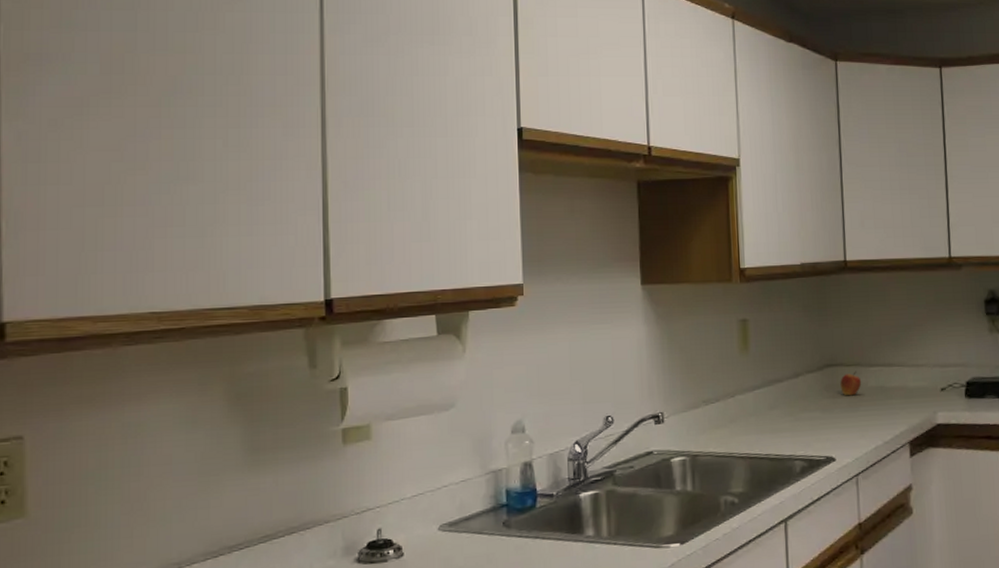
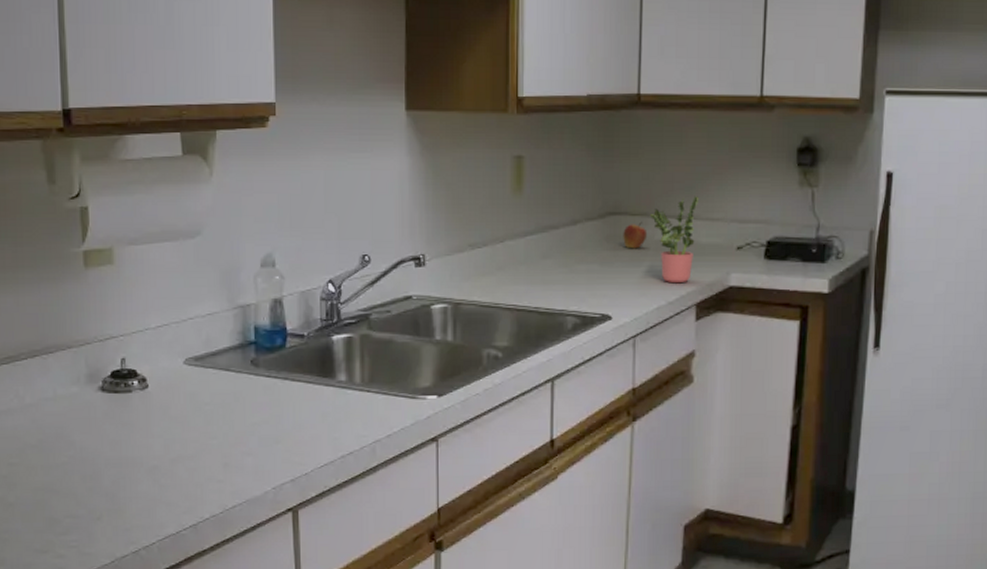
potted plant: none [862,346,905,425] -> present [649,196,699,284]

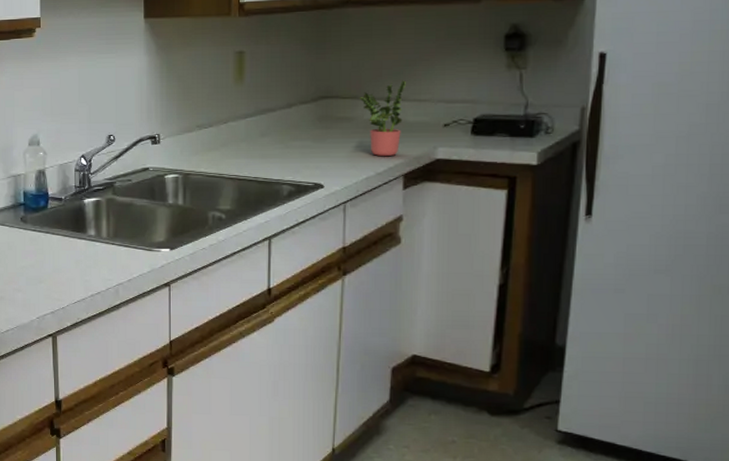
apple: present [623,221,648,249] -> none [334,103,357,128]

